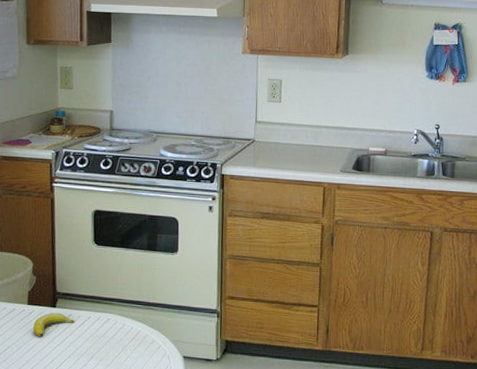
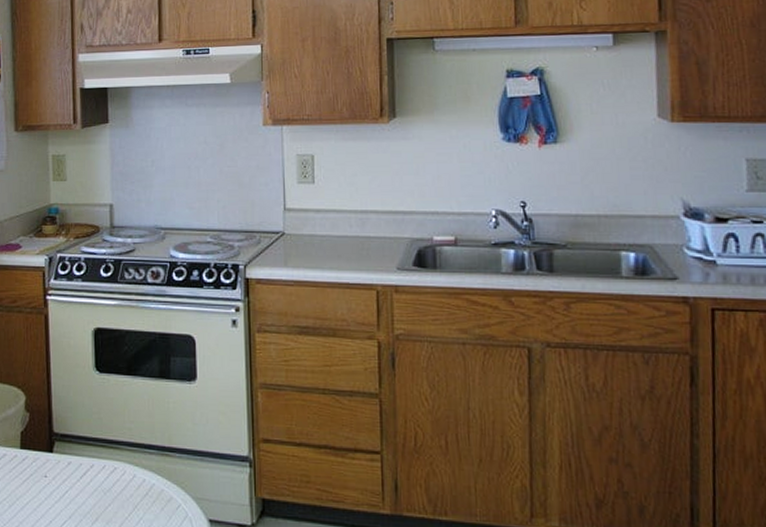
banana: present [33,313,75,336] -> none [27,459,75,490]

